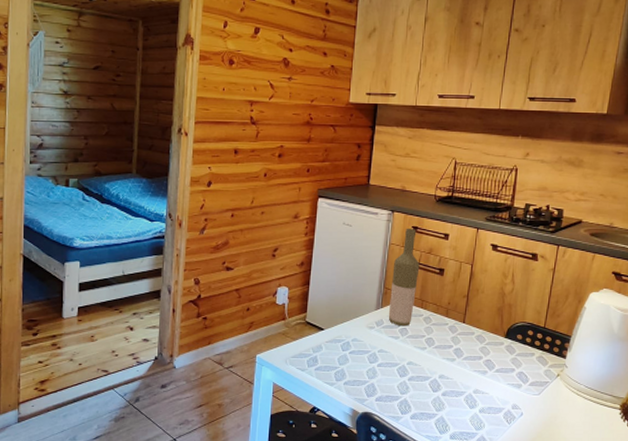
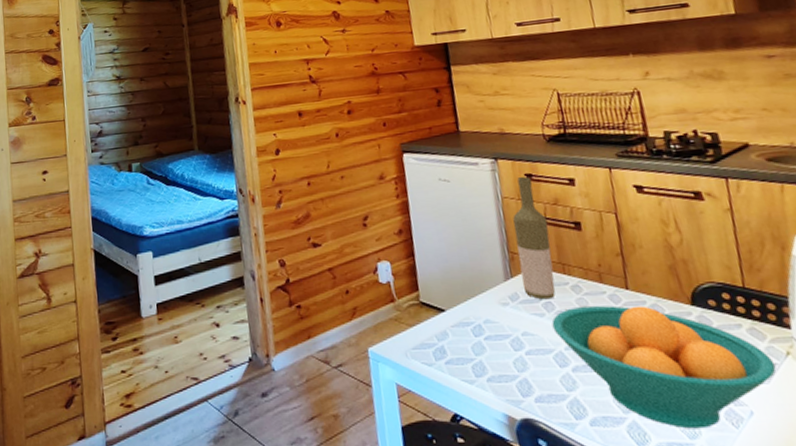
fruit bowl: none [402,333,548,423] -> present [551,305,777,429]

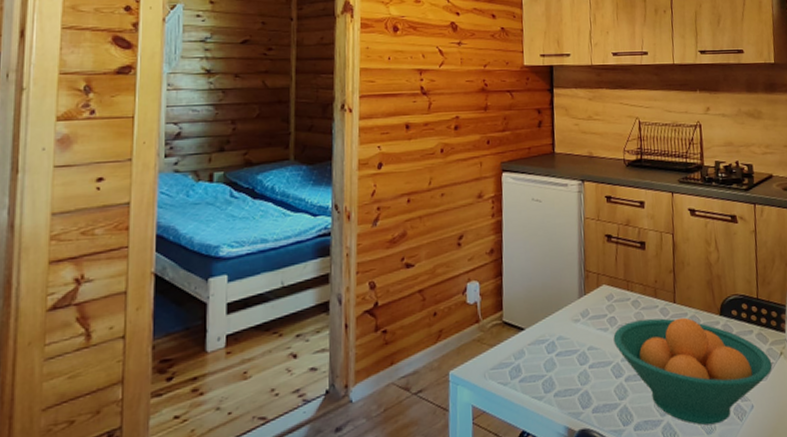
bottle: present [513,177,556,300] -> none [591,199,620,315]

